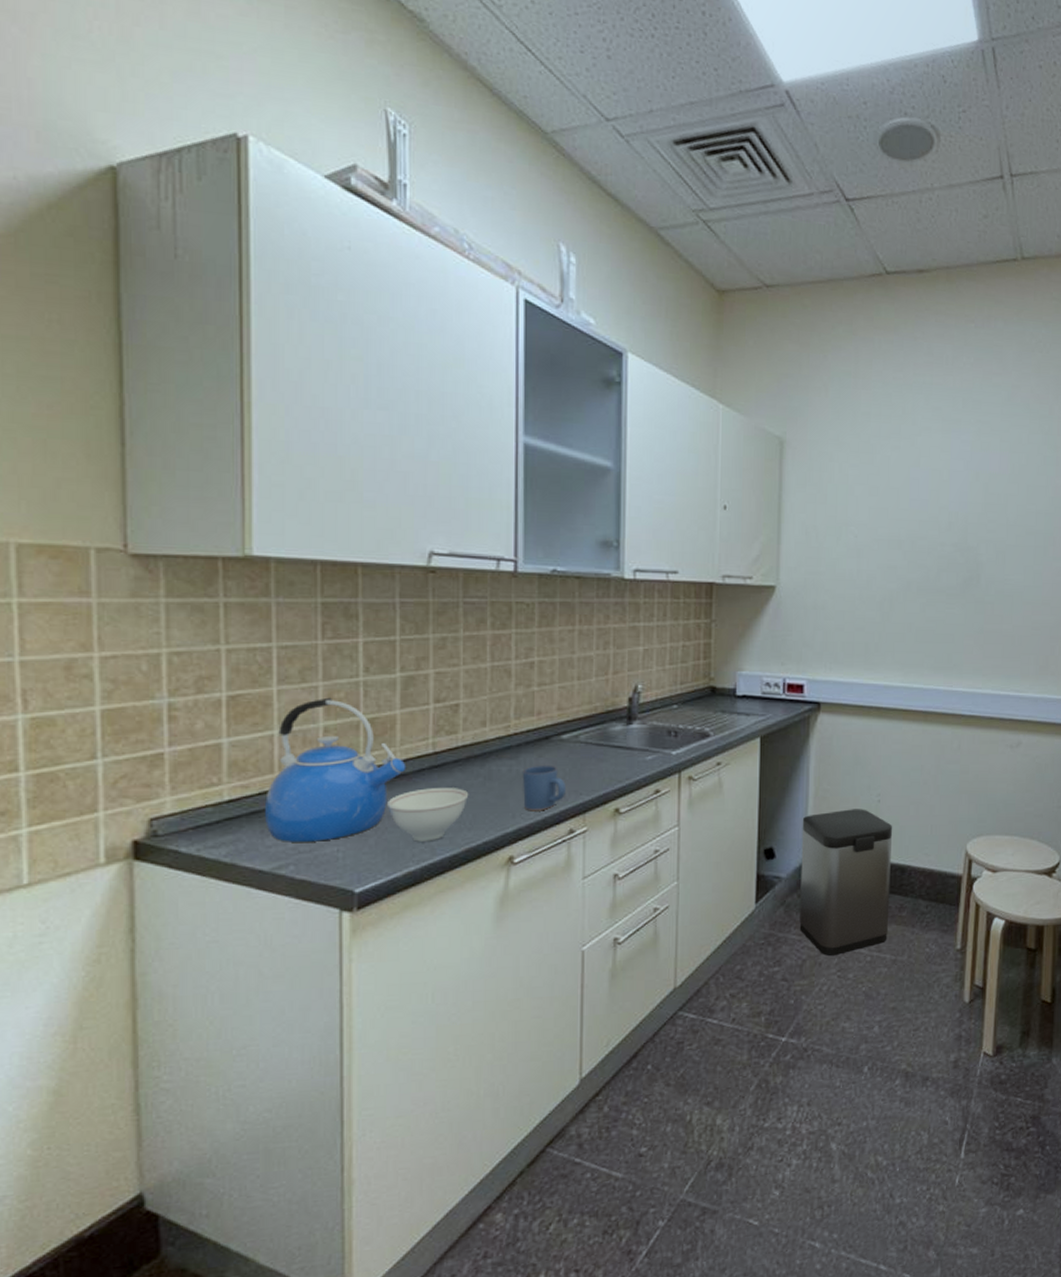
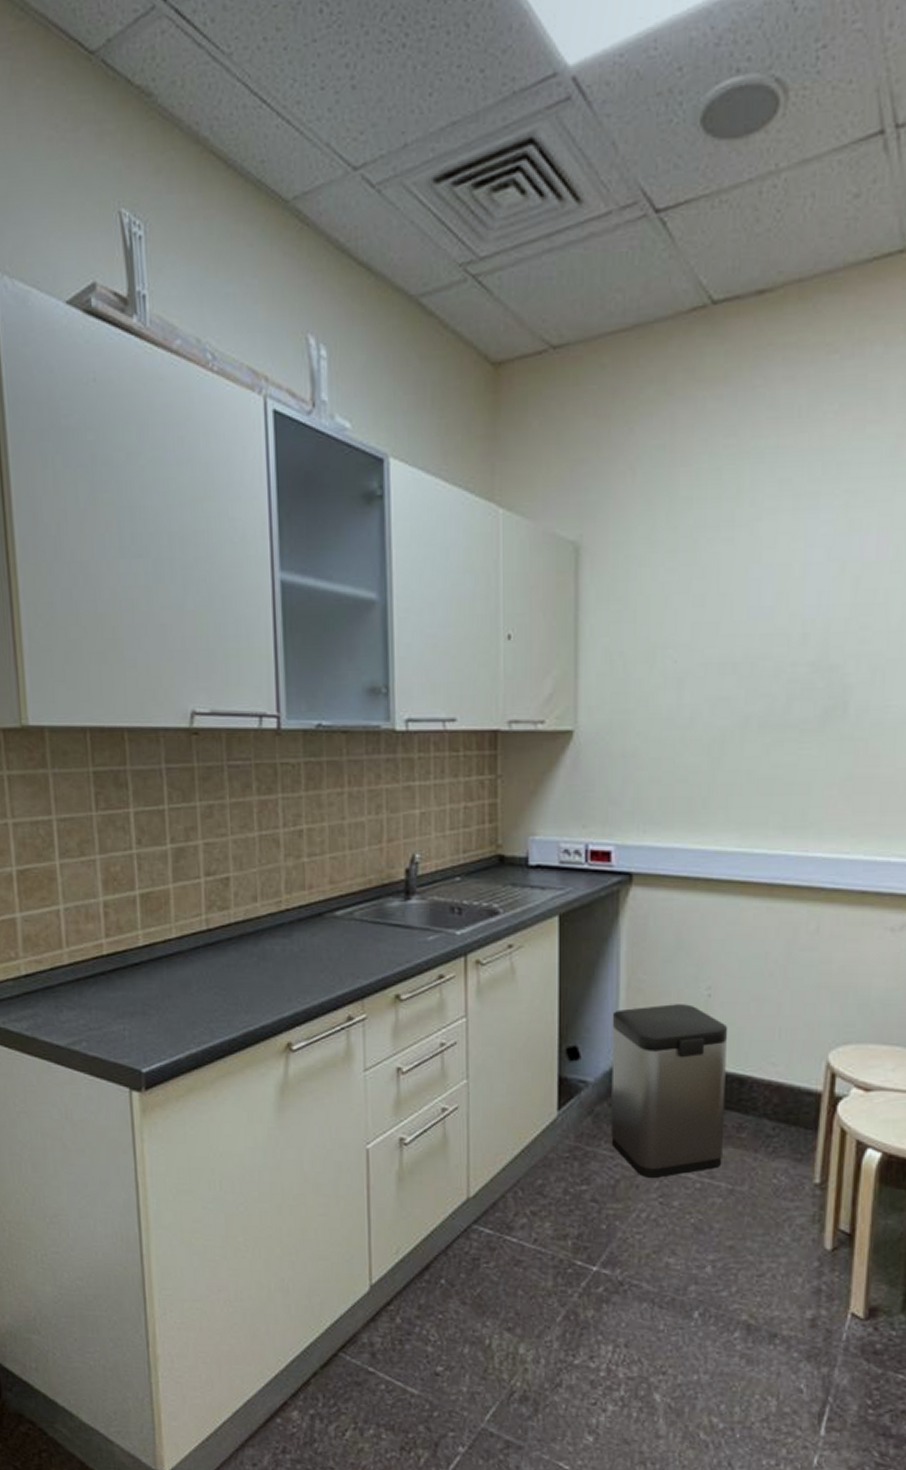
kettle: present [264,697,406,842] -> none [56,871,182,1019]
bowl: present [386,788,469,842] -> none [165,967,244,1023]
mug: present [522,765,566,811] -> none [296,944,342,995]

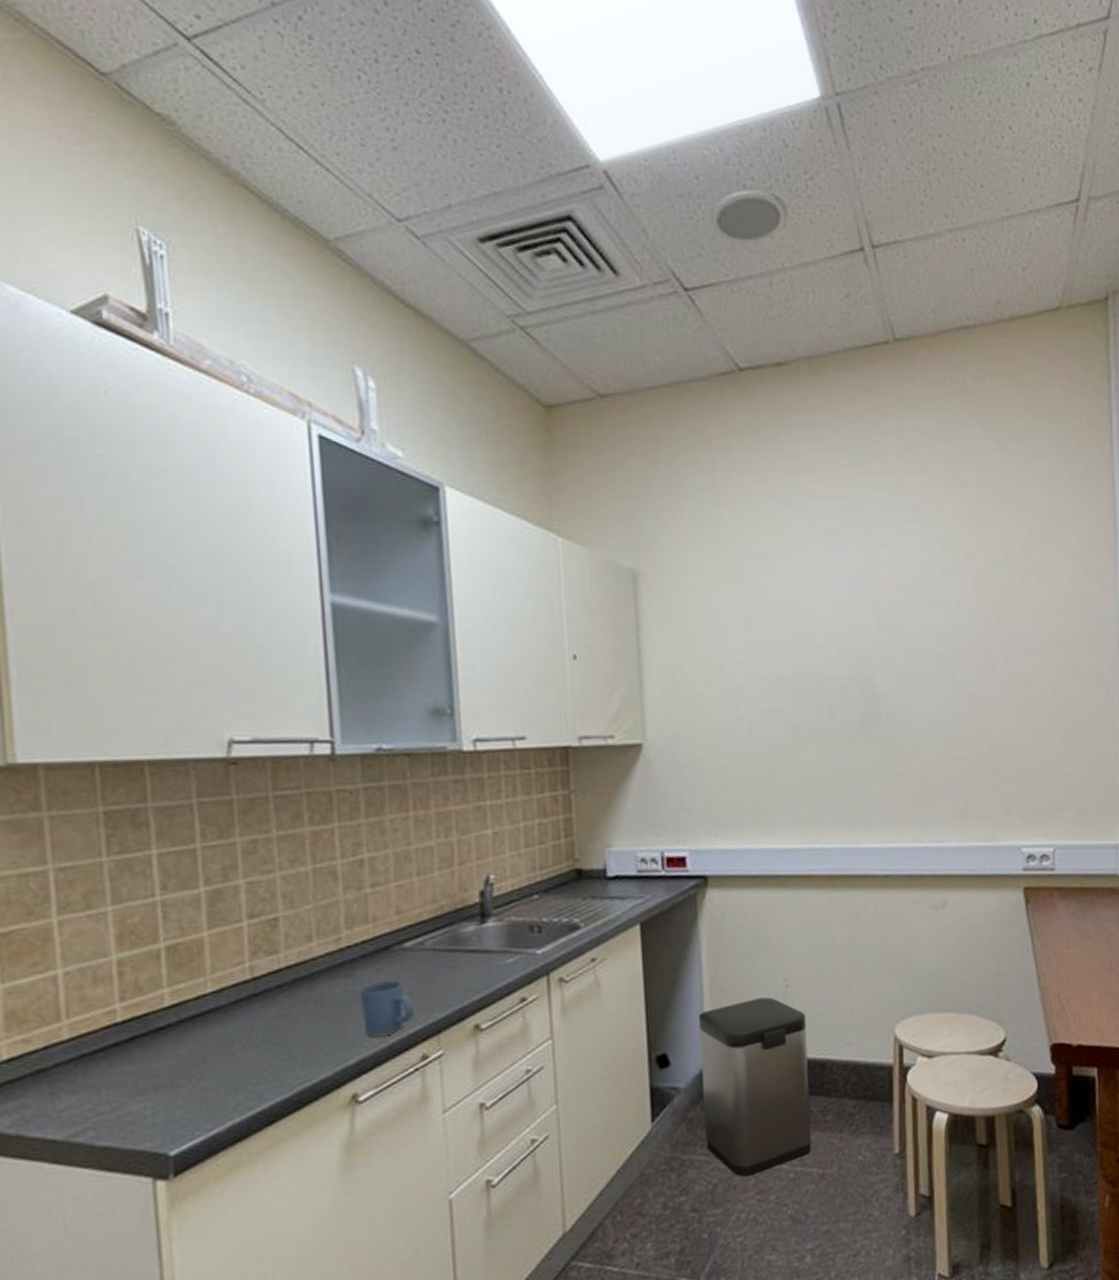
mug: none [296,944,342,995] -> present [359,980,414,1038]

